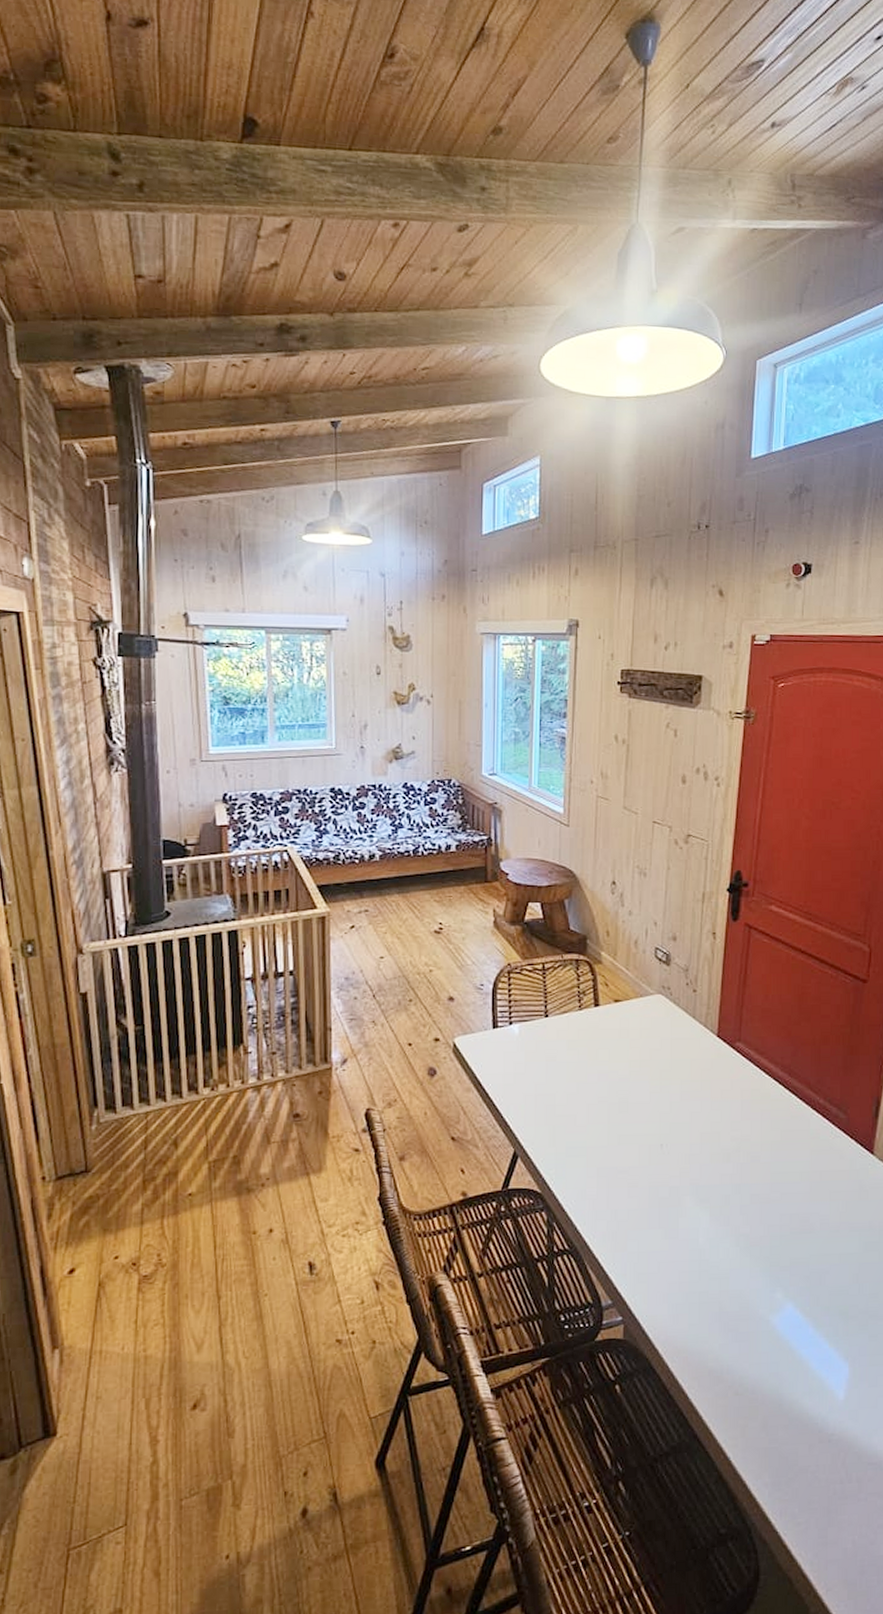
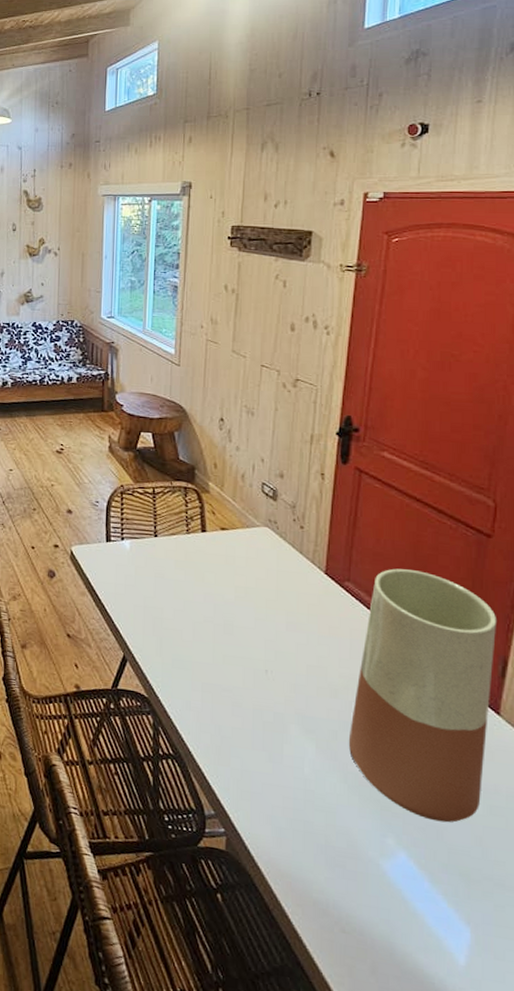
vase: none [740,1023,872,1267] -> present [348,568,497,823]

